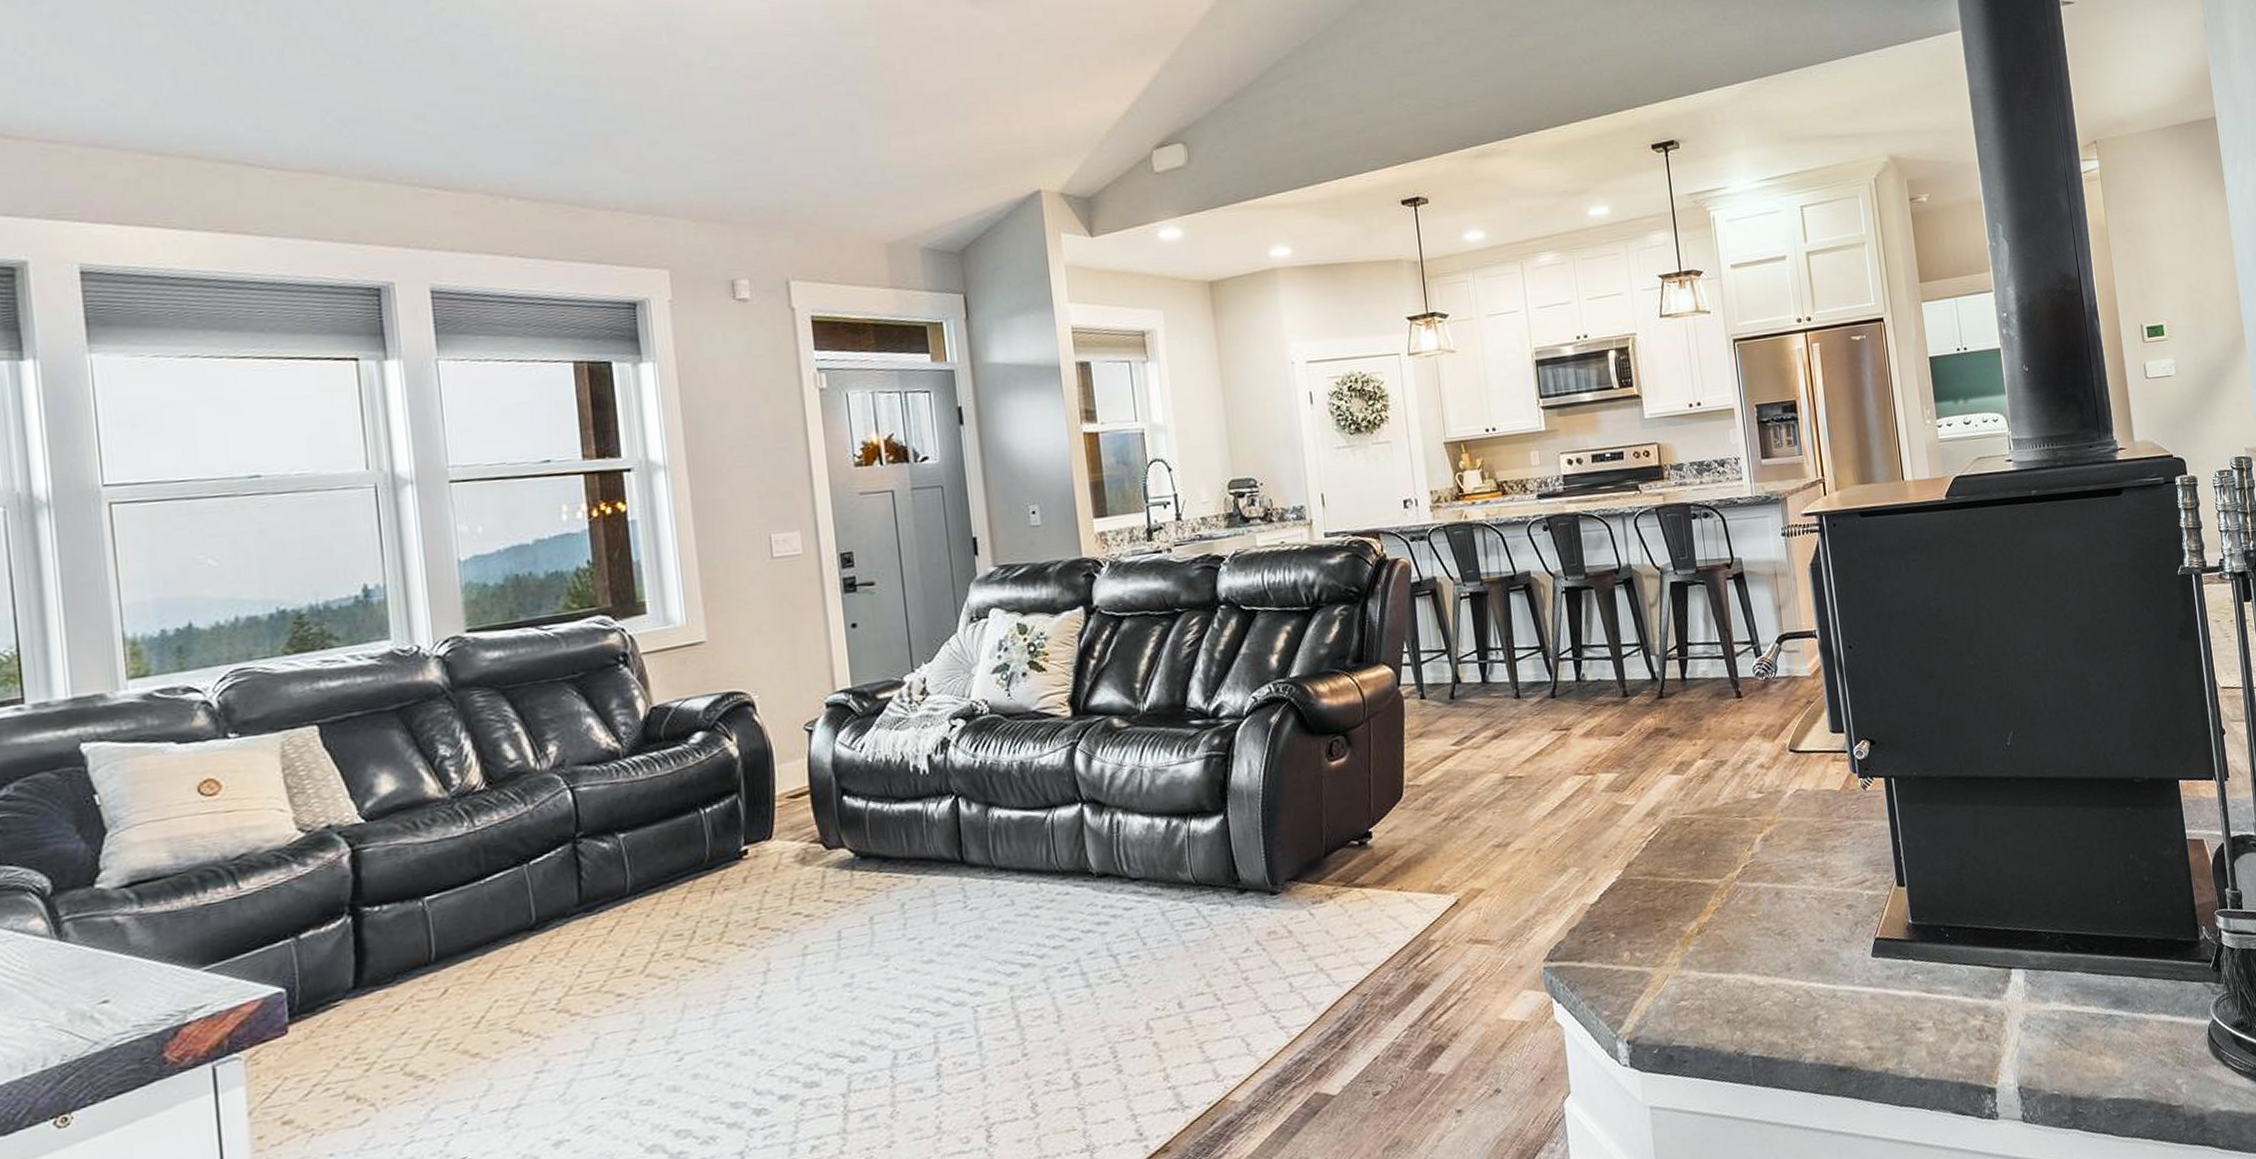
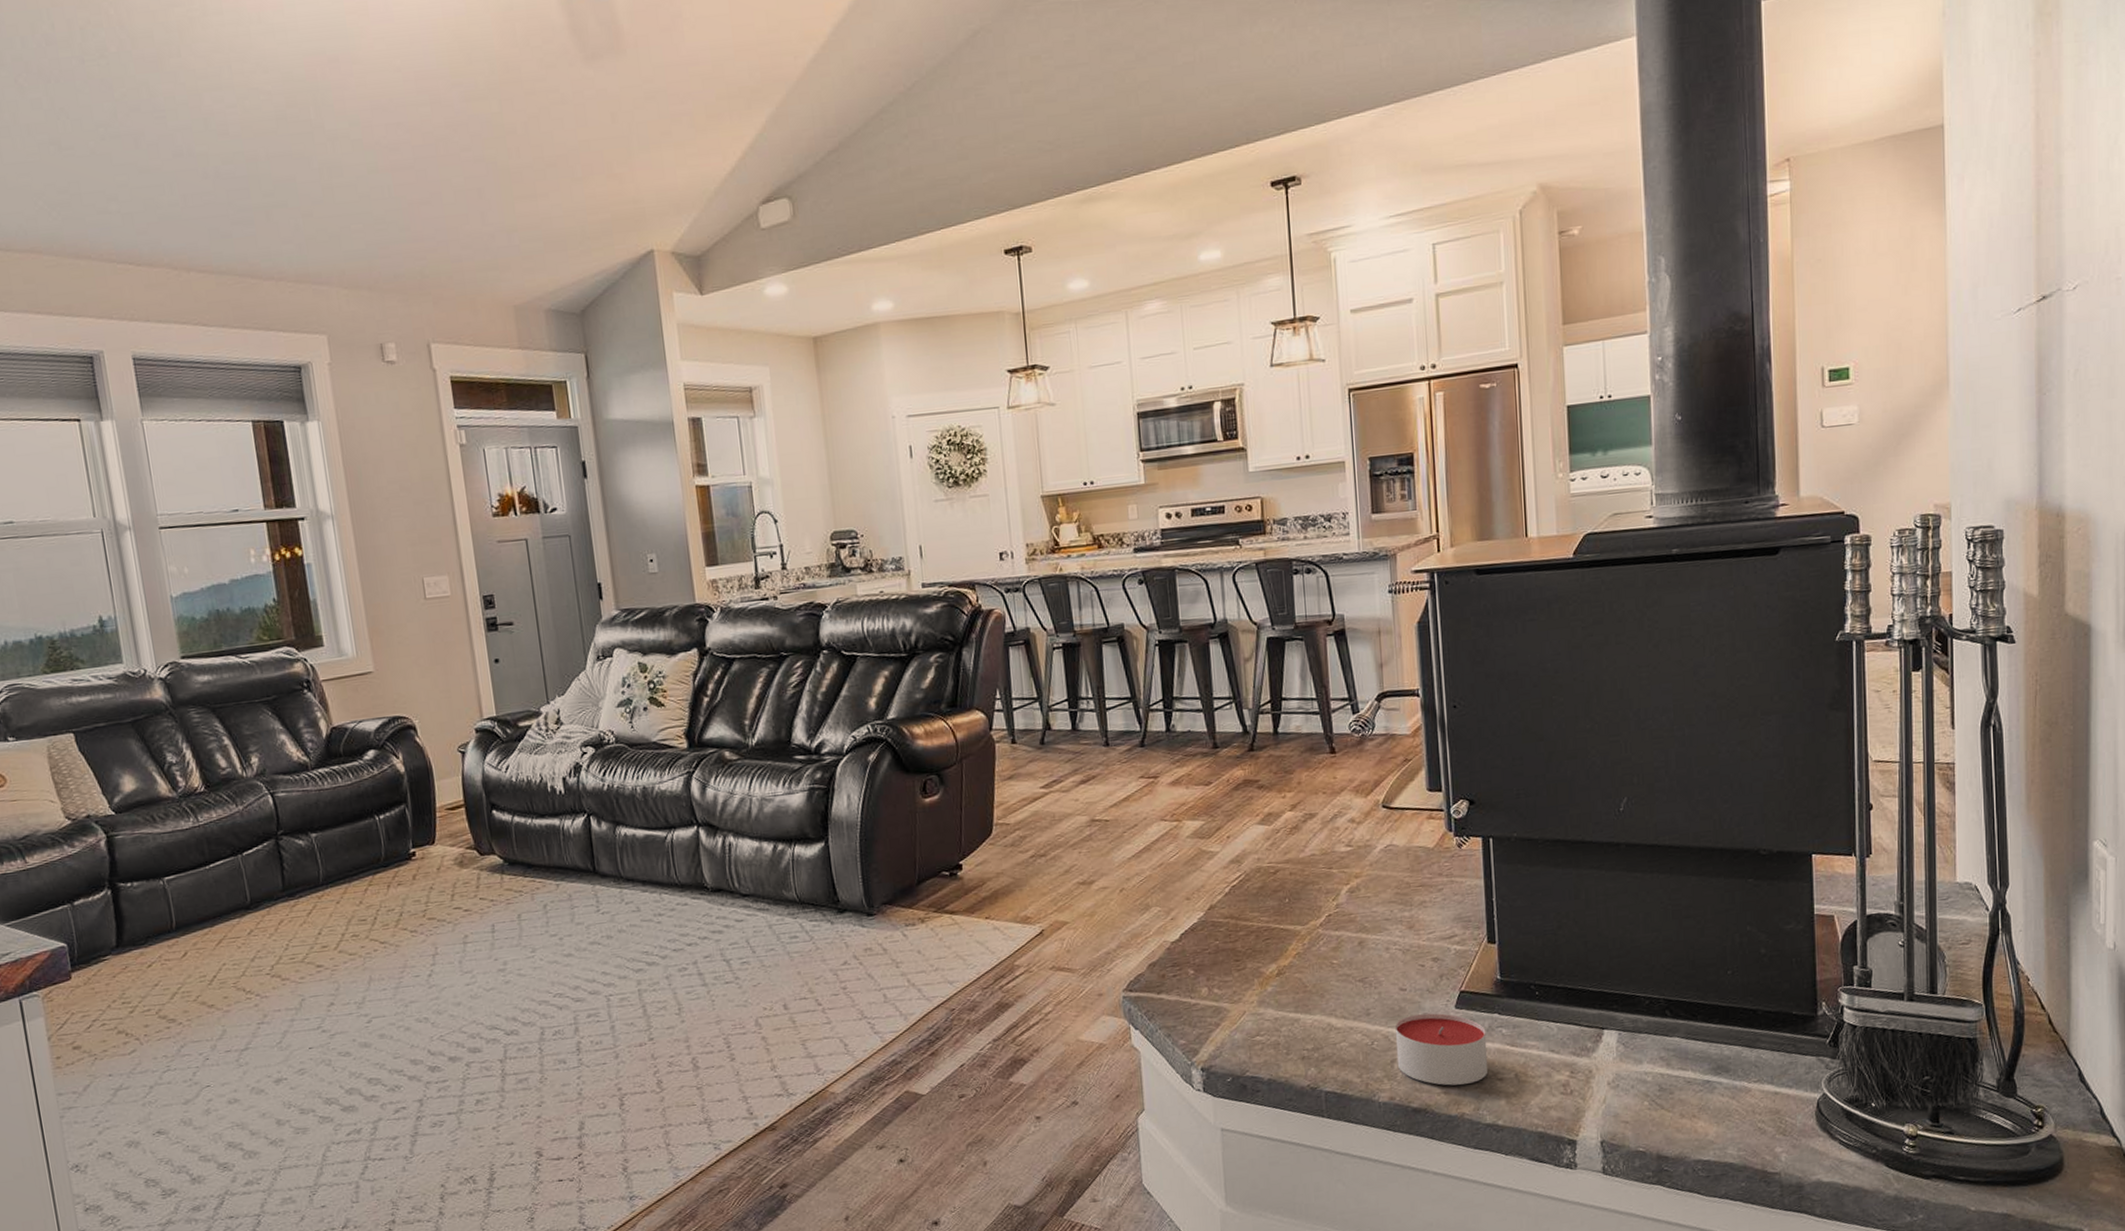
candle: none [1815,963,1908,1040] -> present [1394,1013,1489,1086]

